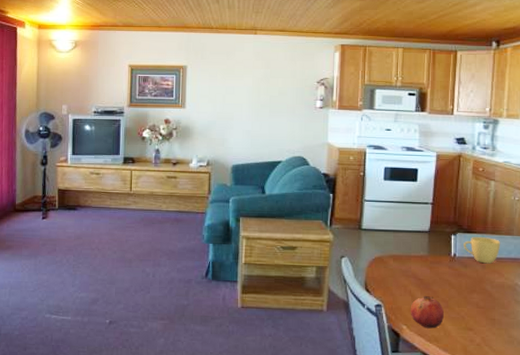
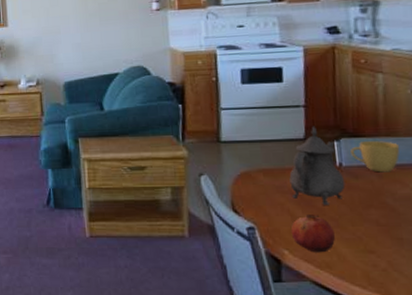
teapot: none [414,221,457,289] -> present [289,126,346,205]

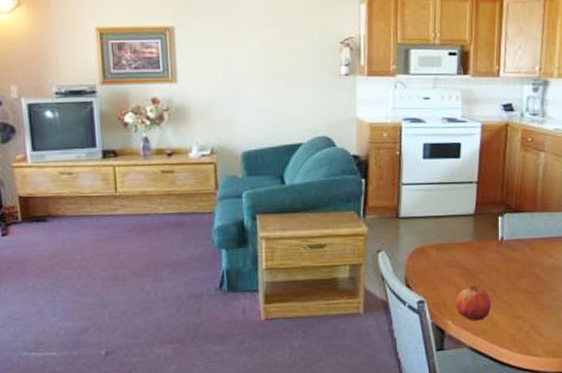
teapot: present [289,126,346,205] -> none [458,202,504,277]
cup: present [350,141,400,173] -> none [512,216,551,245]

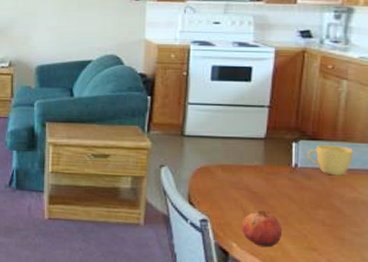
cup: none [512,216,551,245] -> present [307,145,354,176]

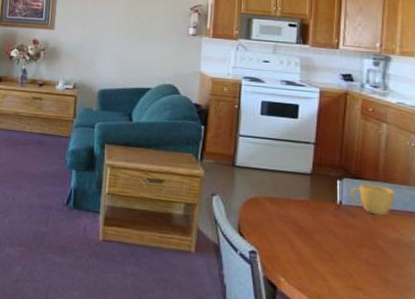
fruit: present [241,211,283,248] -> none [289,246,329,284]

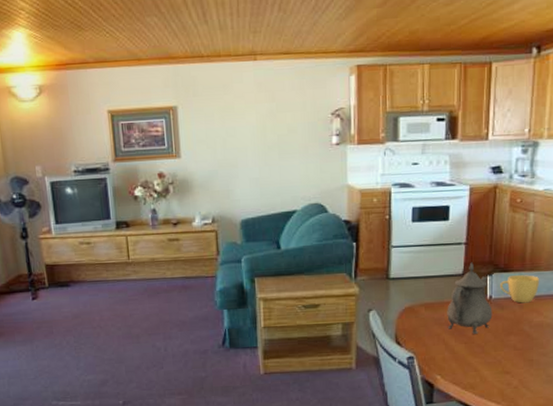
teapot: none [293,163,343,239] -> present [447,262,493,334]

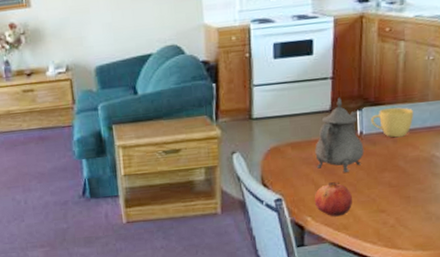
fruit: none [444,343,481,376] -> present [314,182,353,217]

